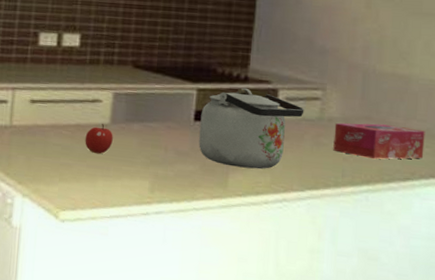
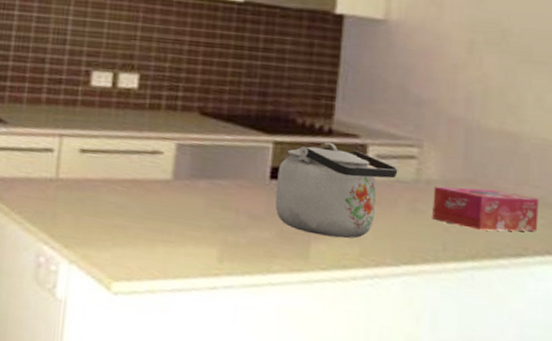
fruit: present [85,123,113,154] -> none [142,178,176,216]

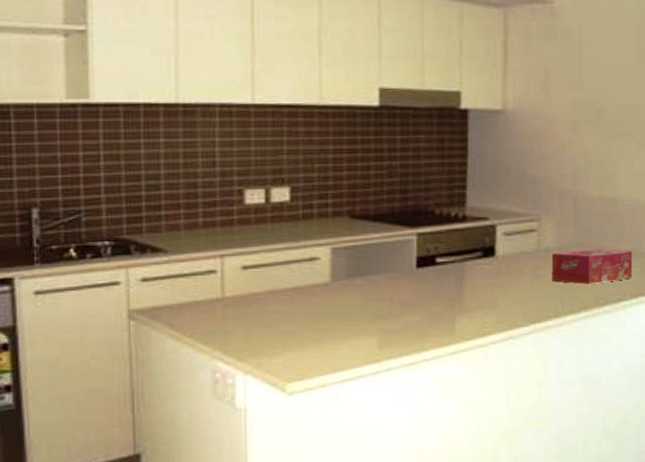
kettle: present [275,141,398,239] -> none [423,227,522,311]

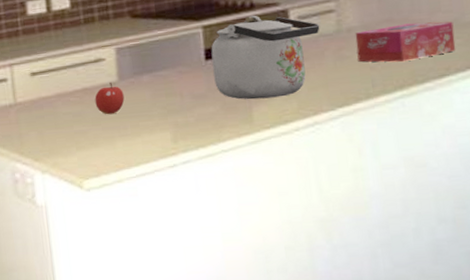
fruit: none [306,282,335,317] -> present [94,82,125,115]
kettle: none [423,227,522,311] -> present [211,15,320,100]

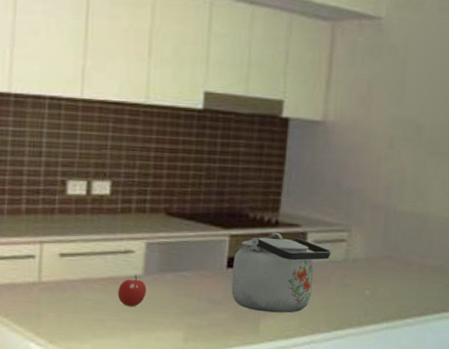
tissue box: present [355,21,456,62] -> none [357,262,439,297]

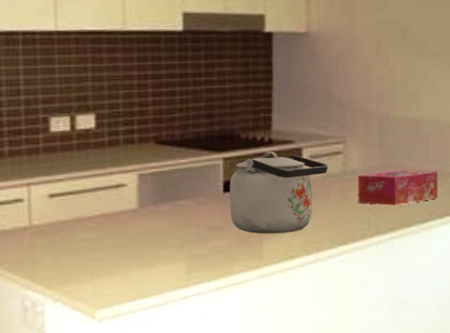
fruit: present [118,275,147,307] -> none [113,209,143,243]
tissue box: none [357,262,439,297] -> present [357,170,438,206]

